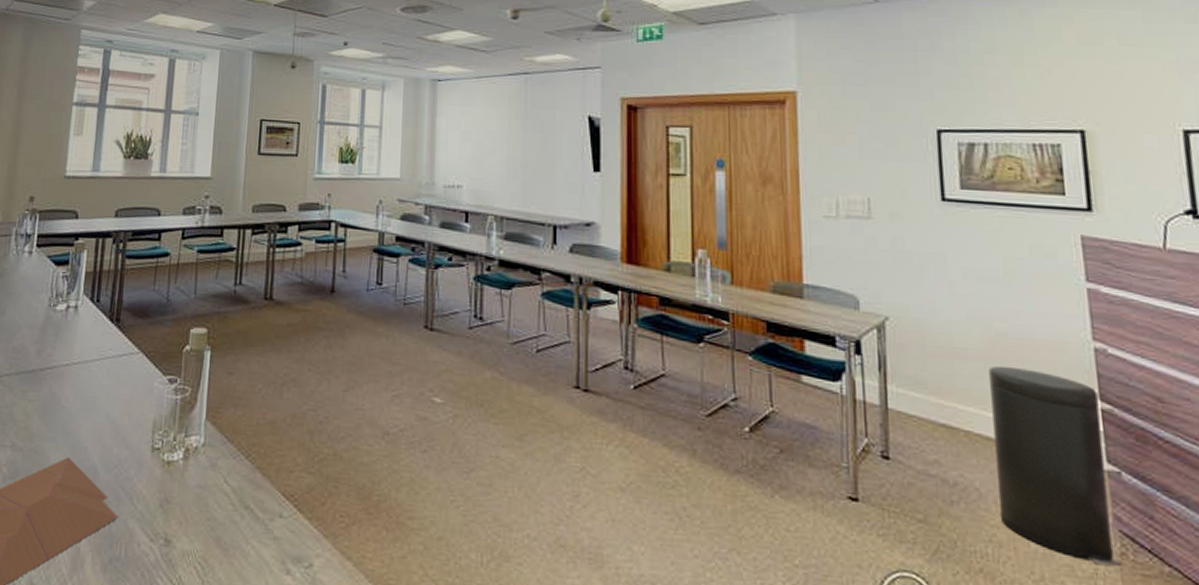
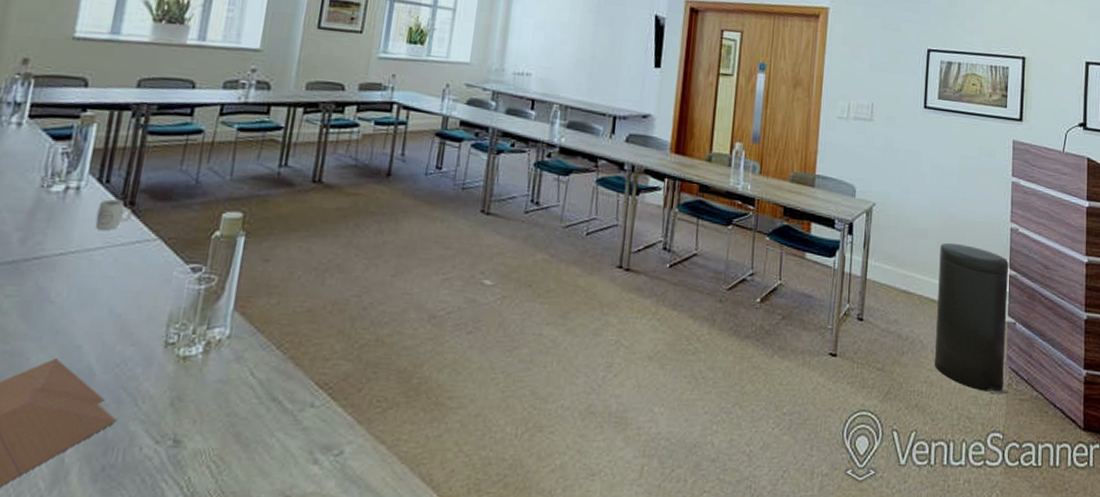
mug: none [90,316,119,344] -> present [94,199,133,230]

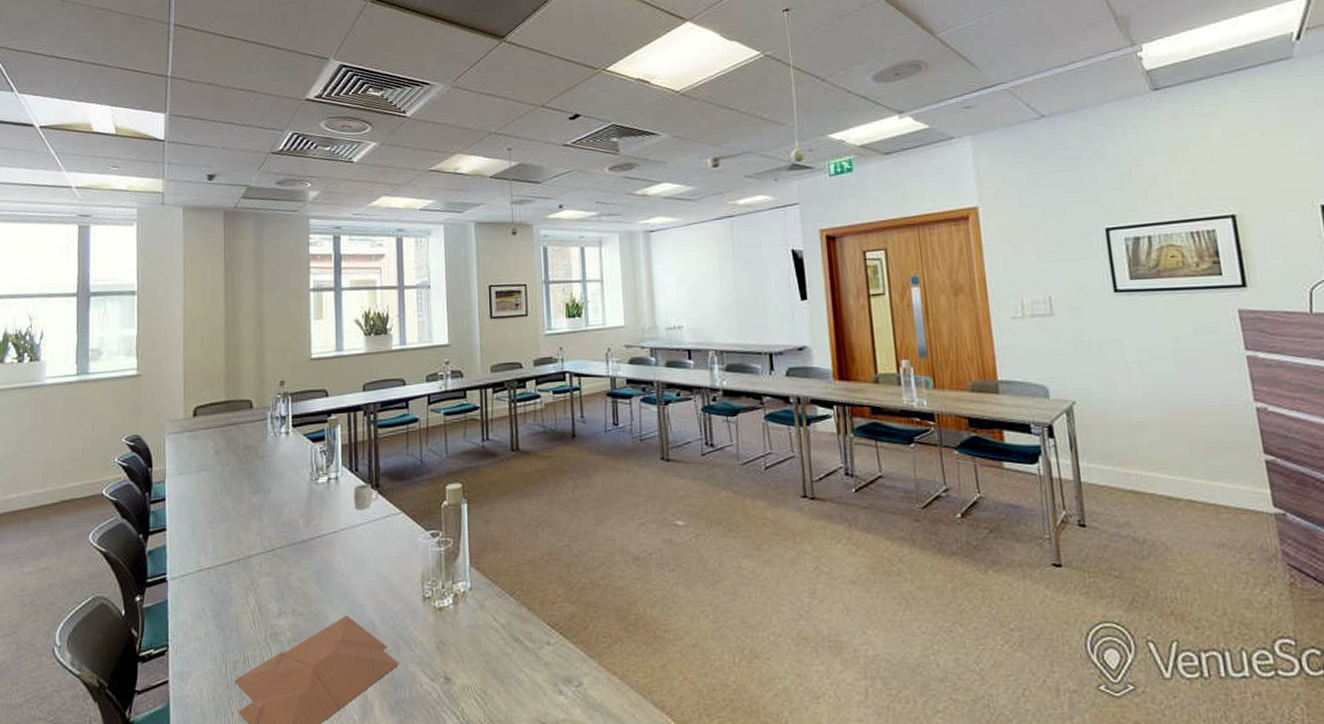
pedal bin: present [934,242,1009,395] -> none [1166,432,1291,596]

